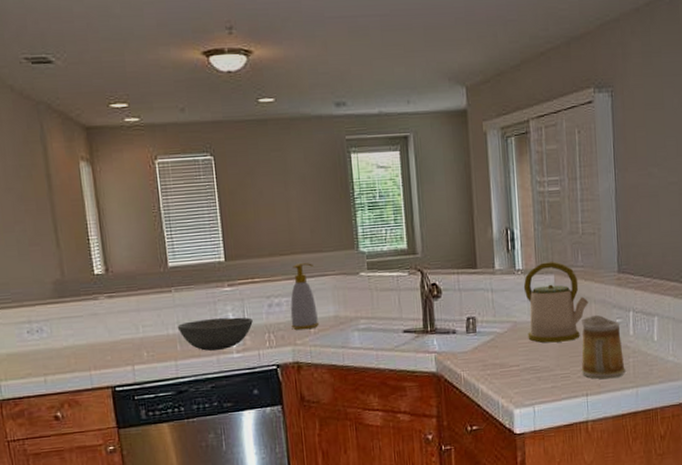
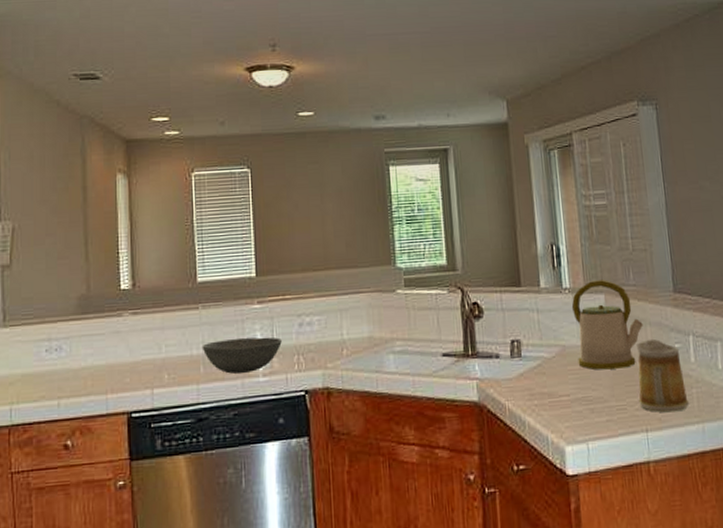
soap bottle: present [290,263,320,330] -> none [322,279,352,352]

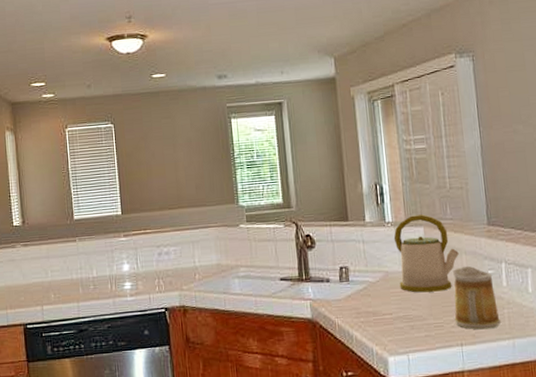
bowl: present [202,337,282,374] -> none [80,264,145,294]

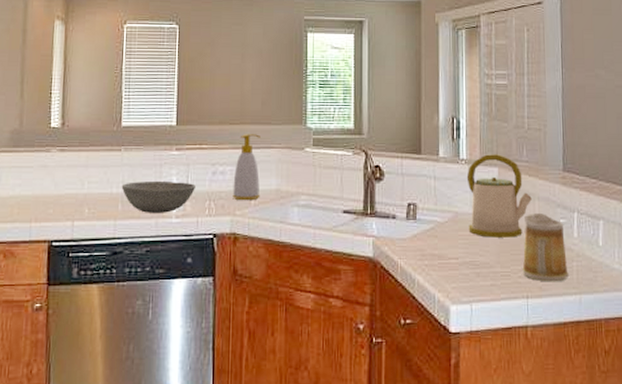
bowl: none [80,264,145,294] -> present [121,180,195,213]
soap bottle: none [177,216,203,277] -> present [232,134,261,201]

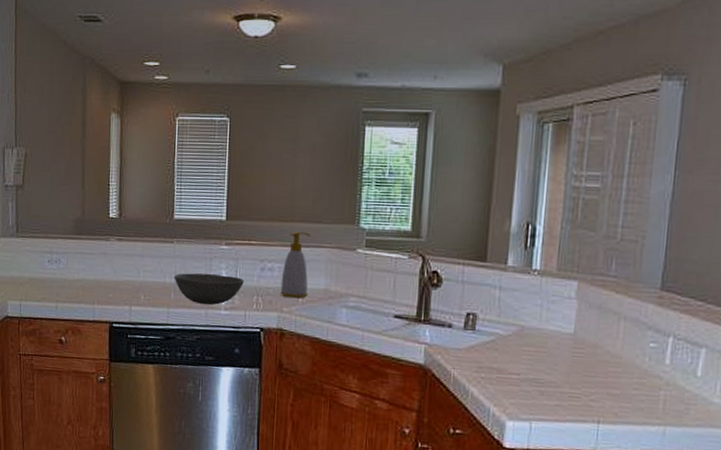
kettle: present [466,154,532,238] -> none [535,266,617,358]
mug: present [522,212,570,282] -> none [595,333,654,410]

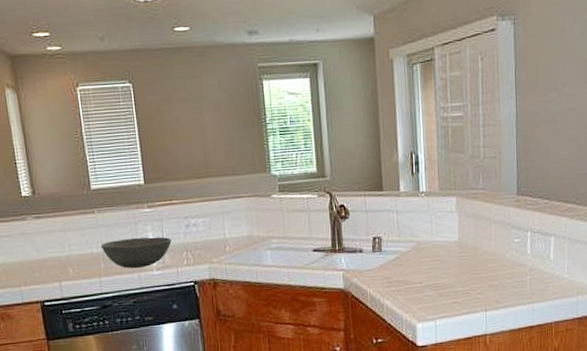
soap bottle: present [280,232,311,298] -> none [206,185,234,249]

